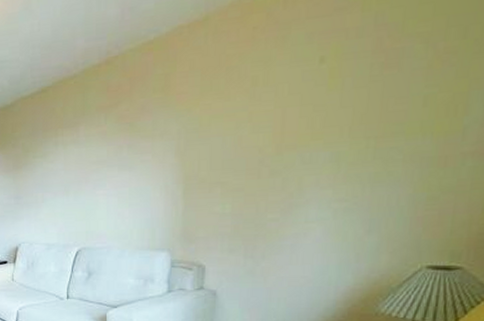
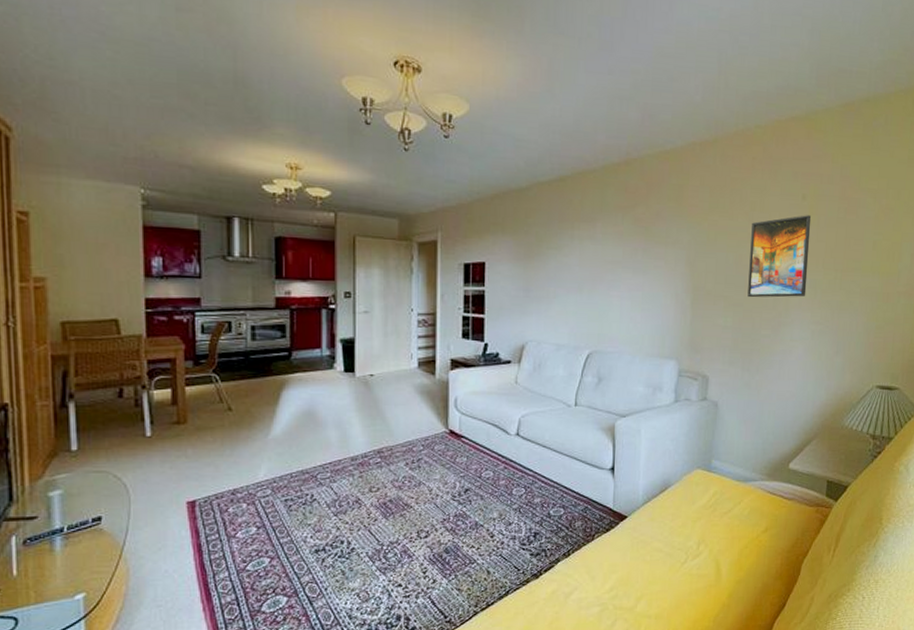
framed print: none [249,79,333,181] -> present [747,215,812,298]

